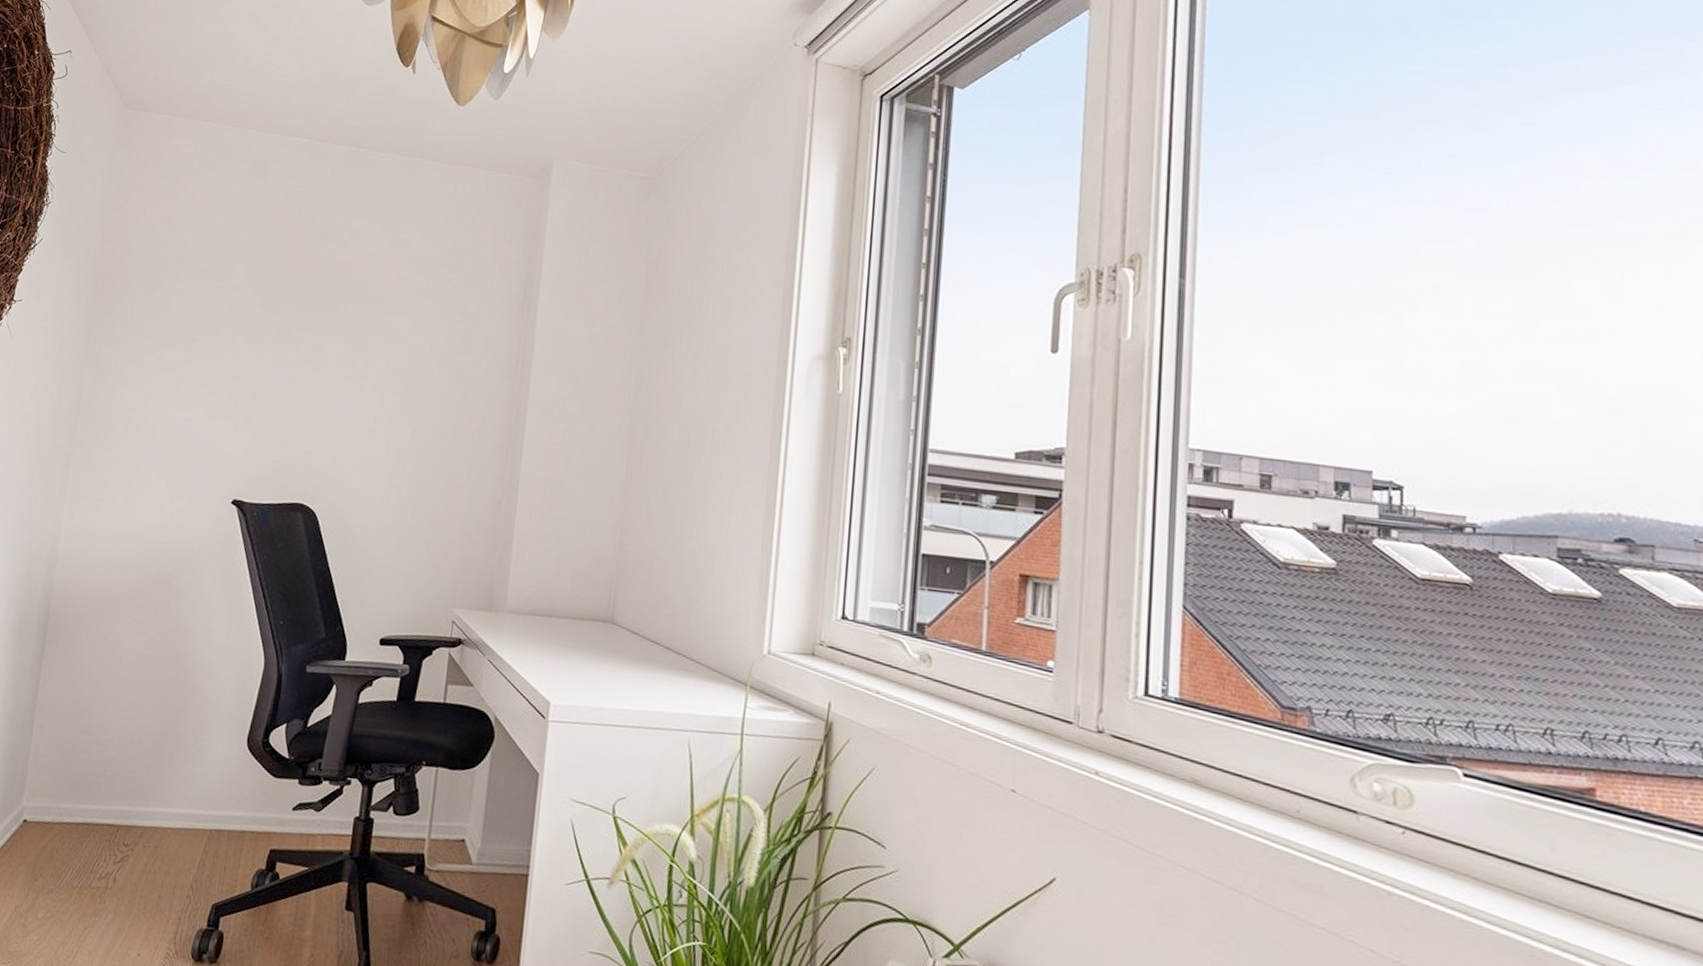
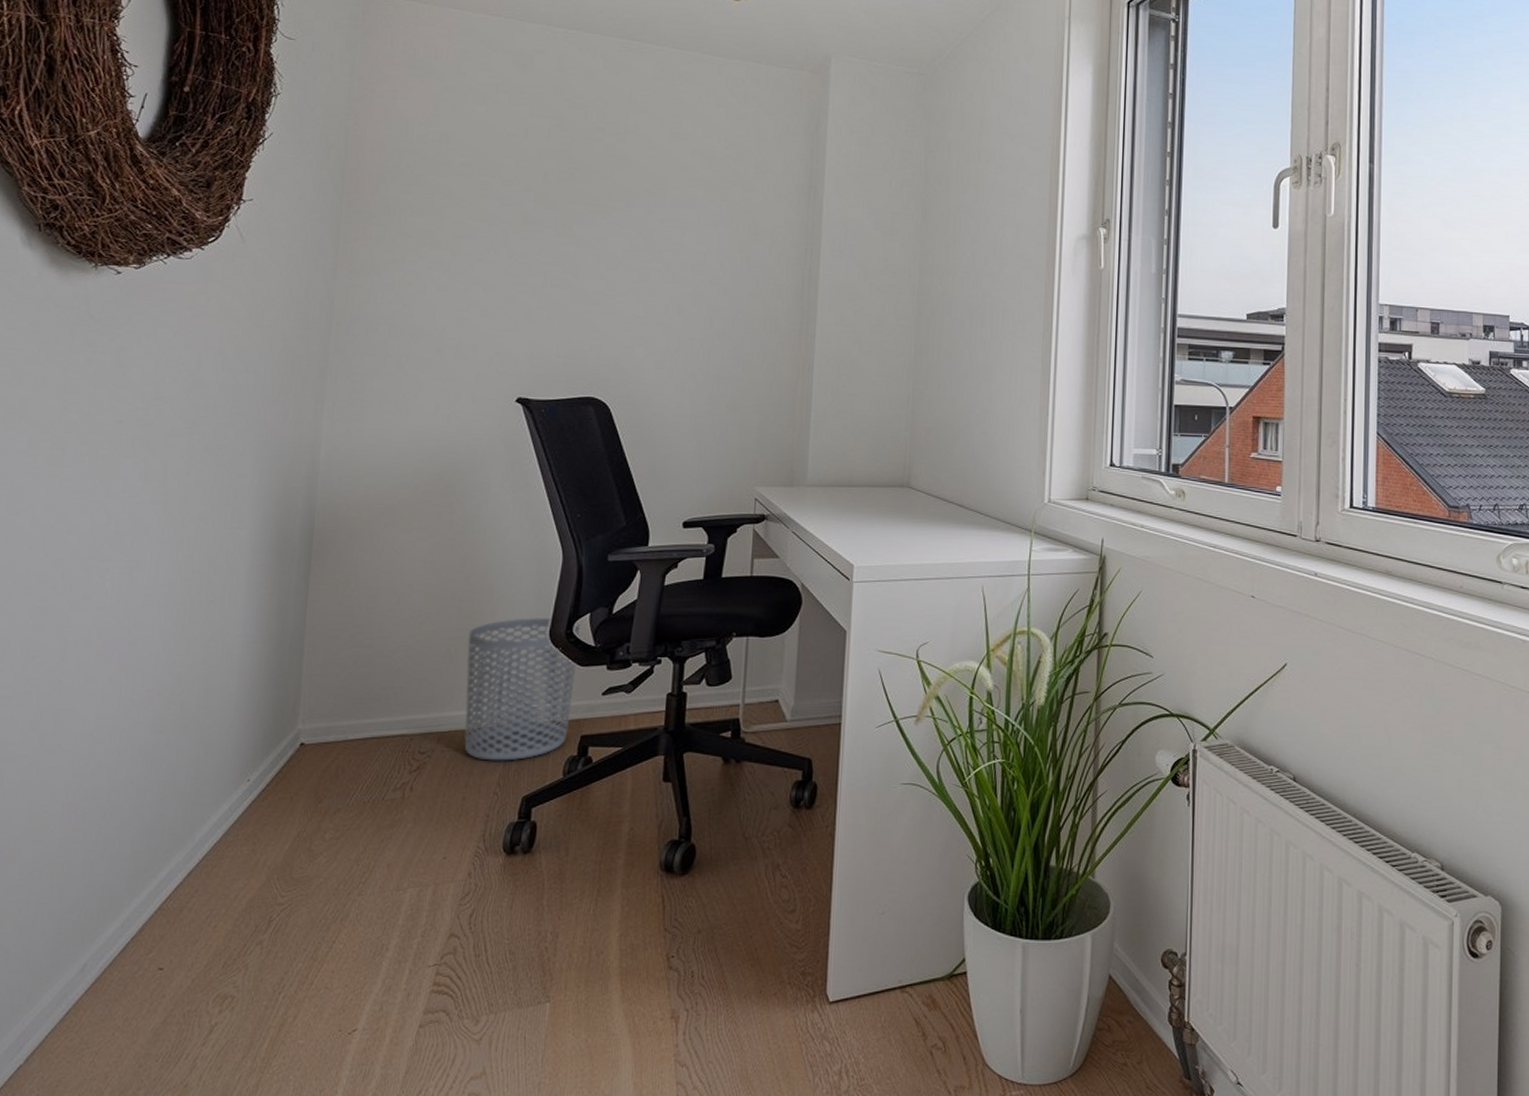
waste bin: none [163,721,276,866] -> present [464,618,580,761]

